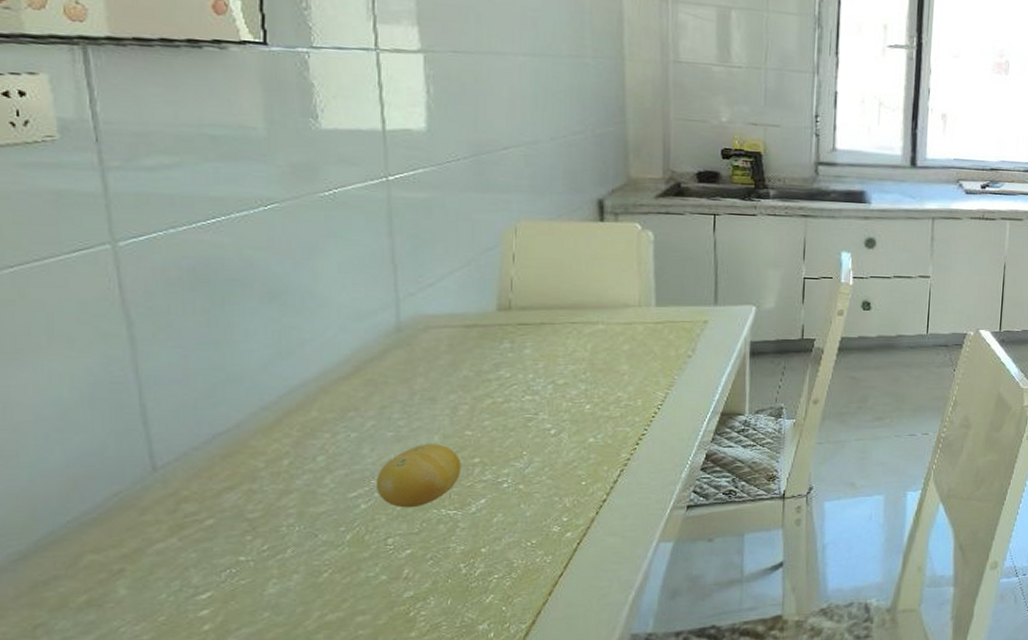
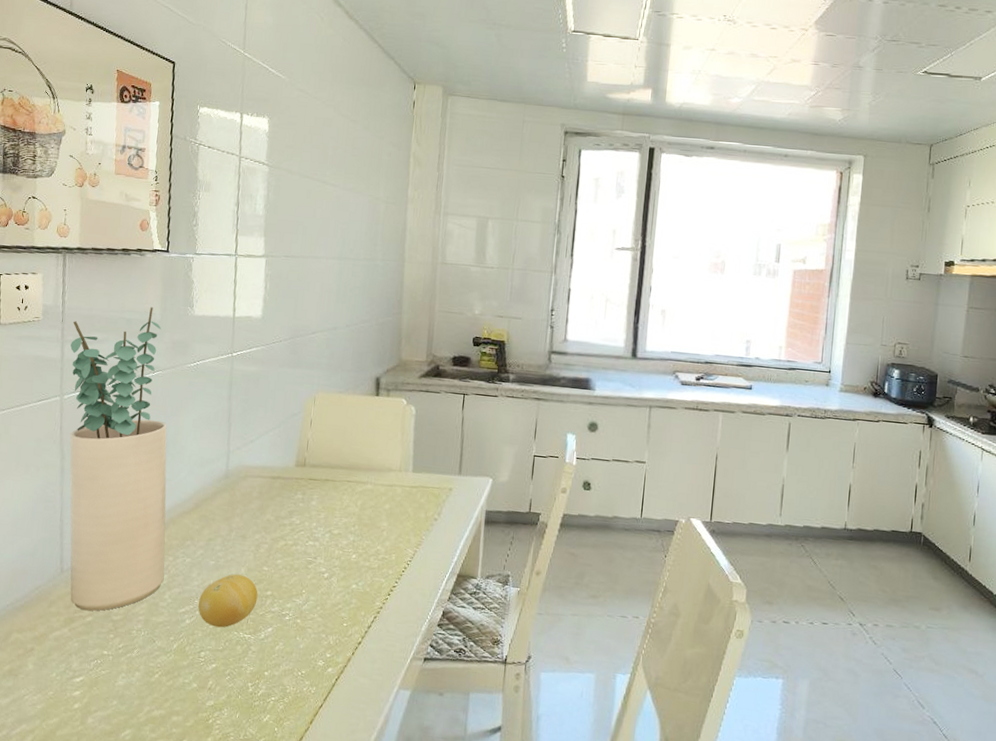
vase: none [117,119,320,513] -> present [69,307,167,611]

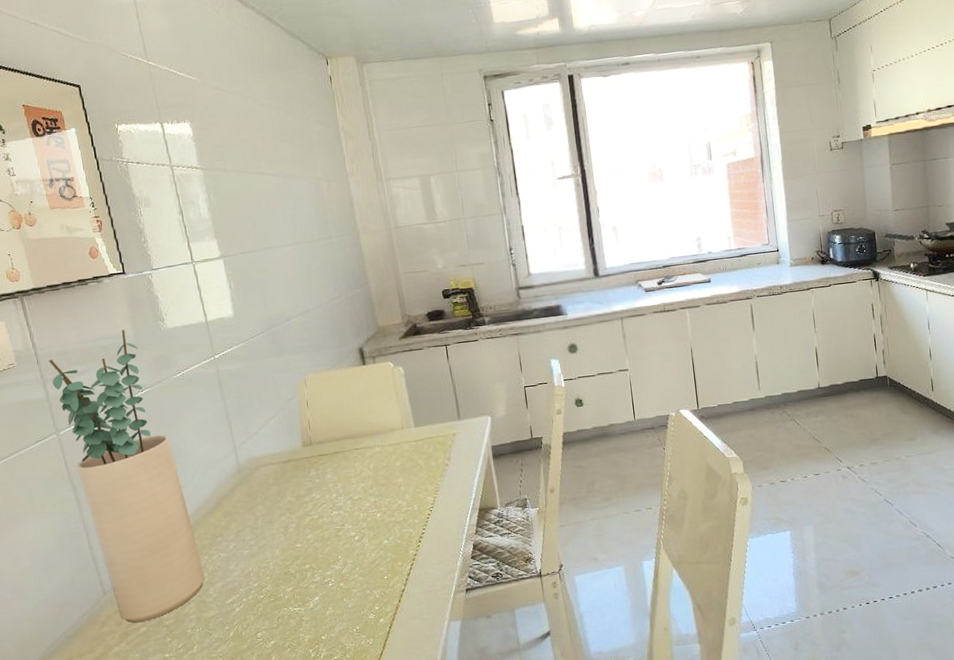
fruit: present [197,574,258,628] -> none [242,556,299,609]

